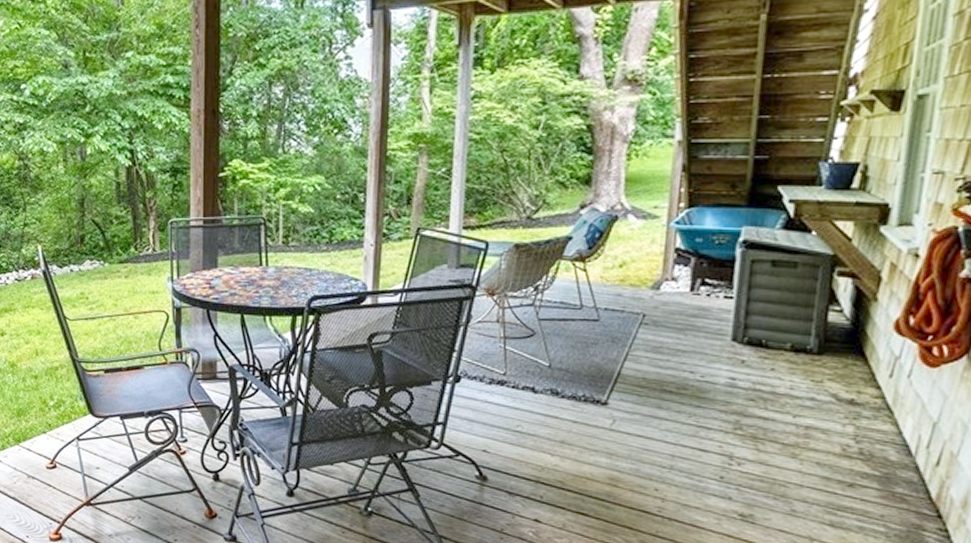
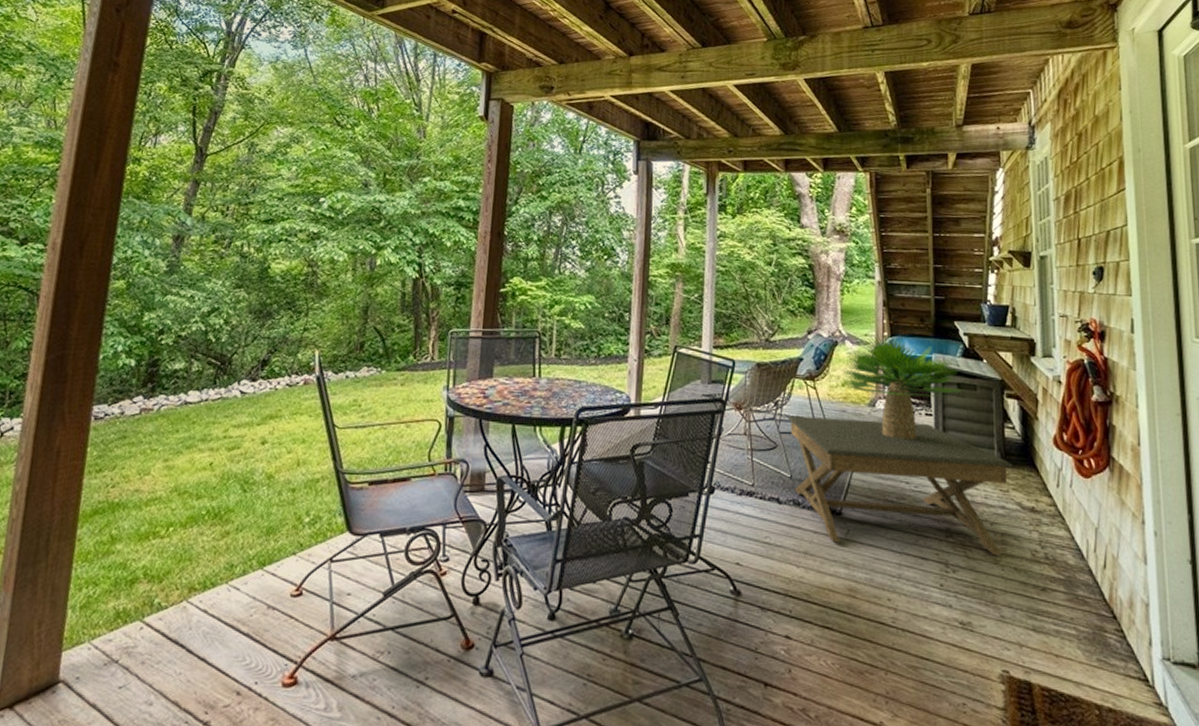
coffee table: none [549,301,834,450] -> present [787,415,1013,556]
potted plant: none [617,206,777,325] -> present [840,334,962,439]

